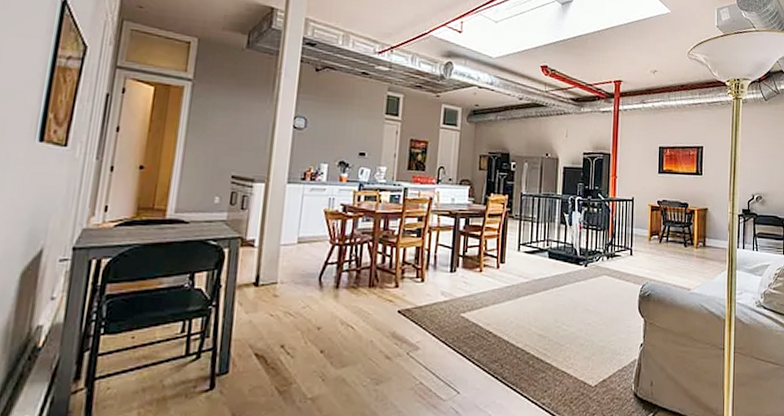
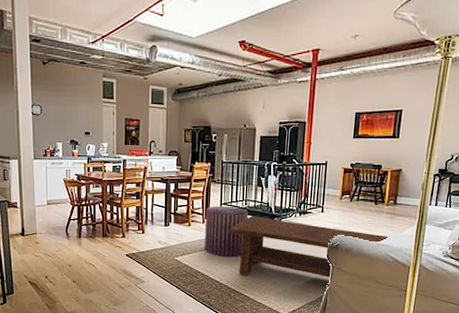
stool: none [498,246,551,312] -> present [205,206,249,258]
coffee table: none [528,259,702,337] -> present [229,216,390,279]

